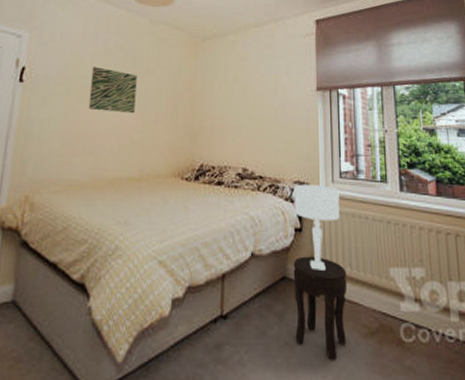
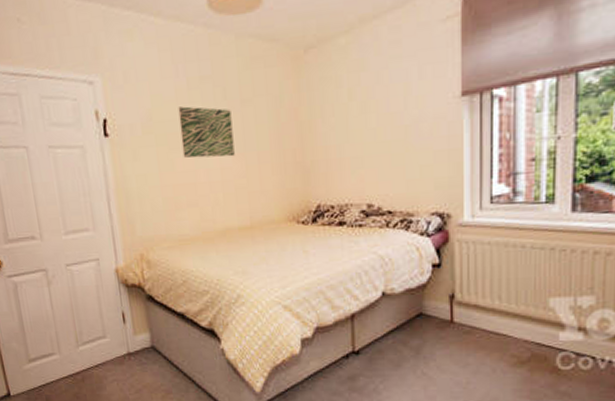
side table: present [293,256,348,360] -> none [430,291,495,387]
table lamp: present [294,184,340,271] -> none [431,214,489,305]

